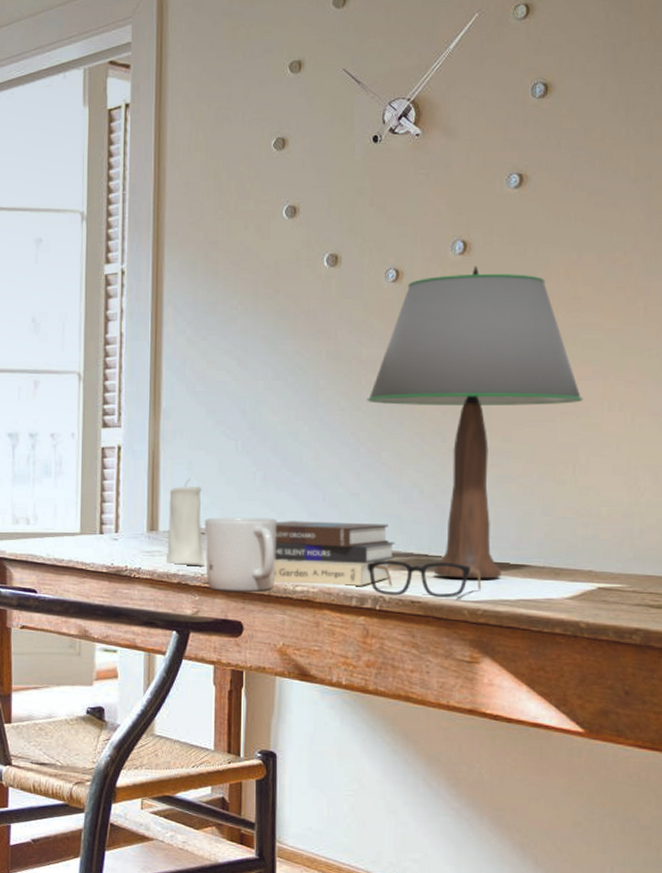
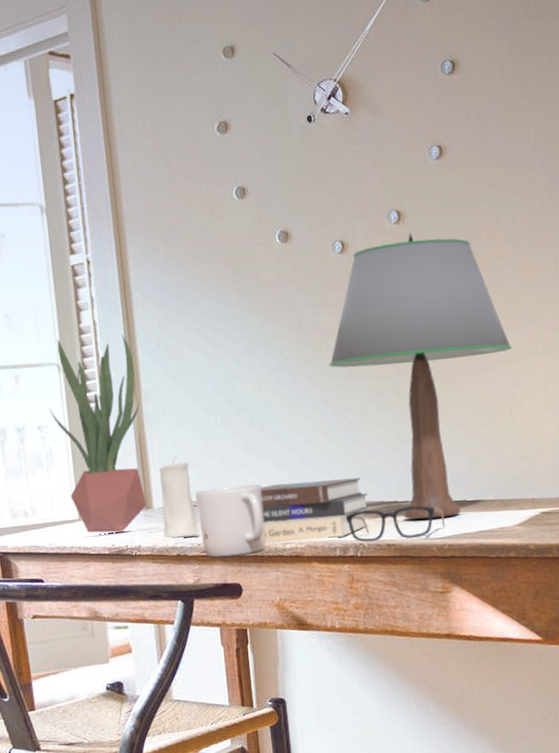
potted plant: none [65,348,158,552] -> present [50,334,147,533]

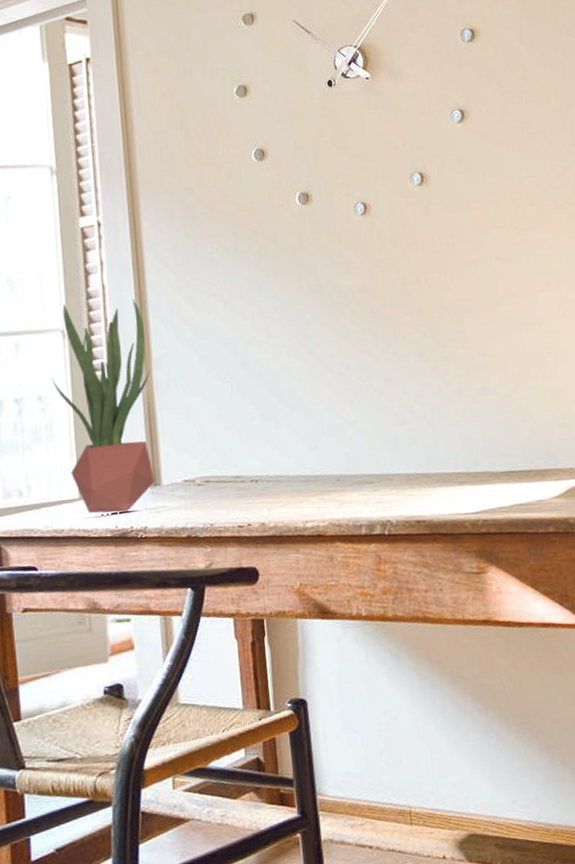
candle: present [159,455,201,538] -> none [169,426,214,518]
mug: present [194,484,266,559] -> none [207,456,286,540]
books: present [260,477,369,543] -> none [279,448,396,522]
table lamp: present [329,233,513,519] -> none [351,194,543,493]
eyeglasses: present [345,505,446,543] -> none [371,477,479,519]

